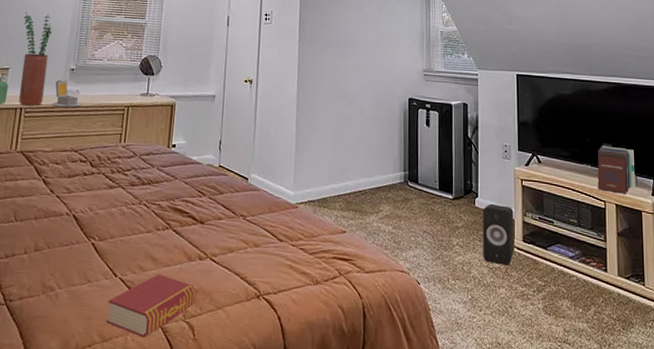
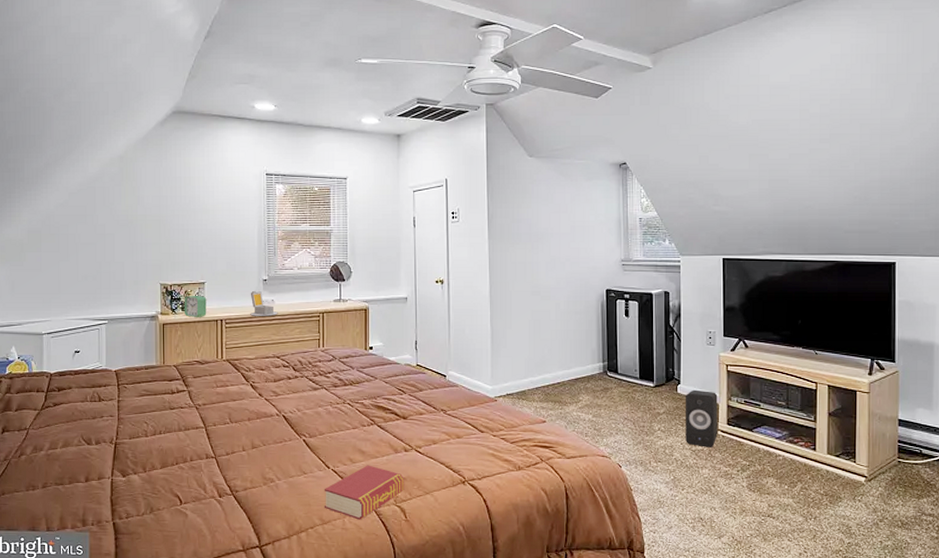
vase: present [19,12,52,106] -> none [211,226,241,317]
books: present [597,143,637,194] -> none [809,324,853,375]

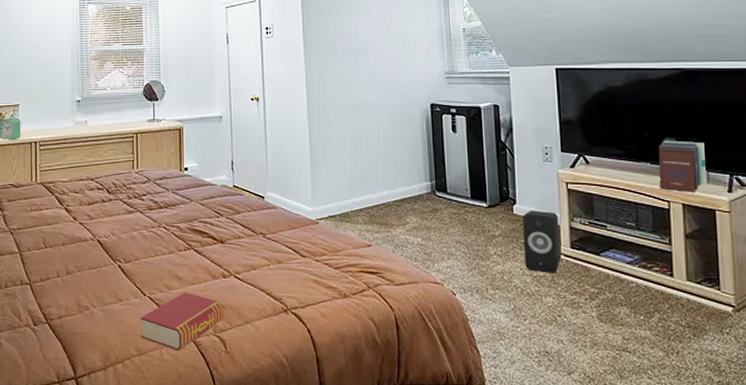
jewelry box: present [250,290,278,316] -> none [64,111,92,138]
books: none [809,324,853,375] -> present [658,137,710,192]

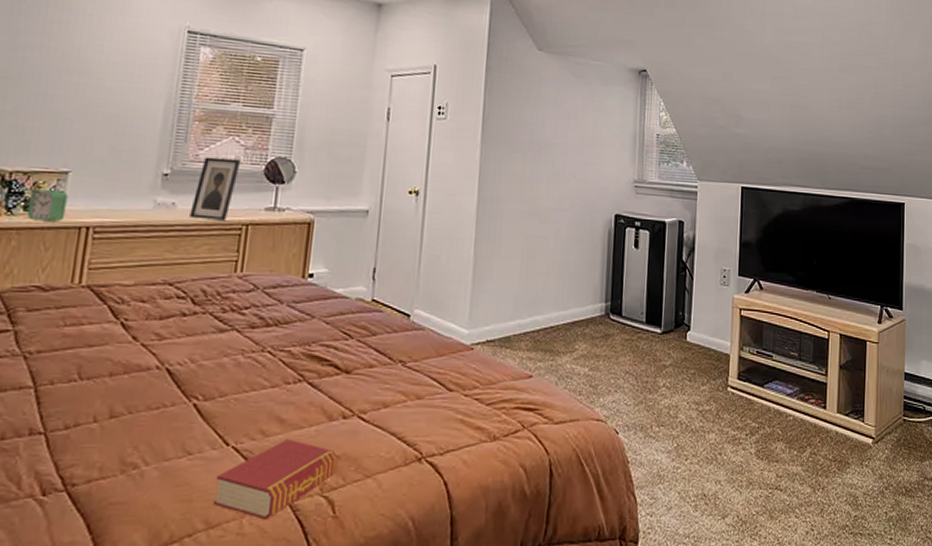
picture frame: none [97,85,126,132] -> present [189,157,241,222]
speaker: present [522,210,561,273] -> none [692,337,730,407]
books: present [658,137,710,192] -> none [822,266,864,322]

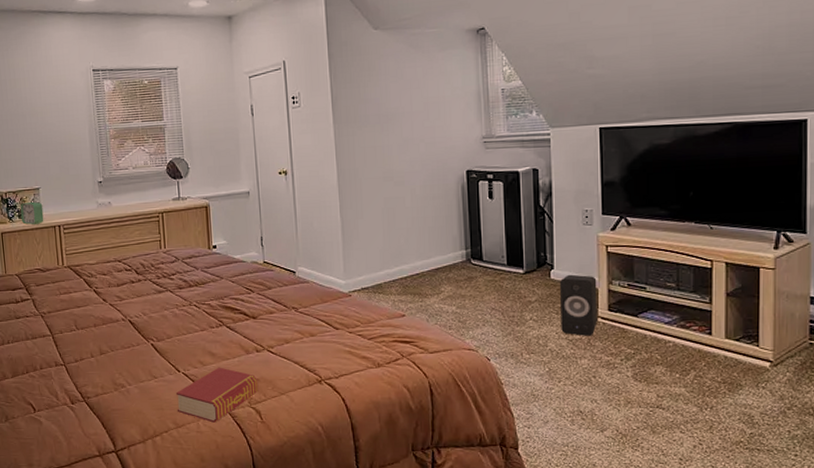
picture frame: present [189,157,241,222] -> none [121,163,149,213]
speaker: none [692,337,730,407] -> present [559,274,597,336]

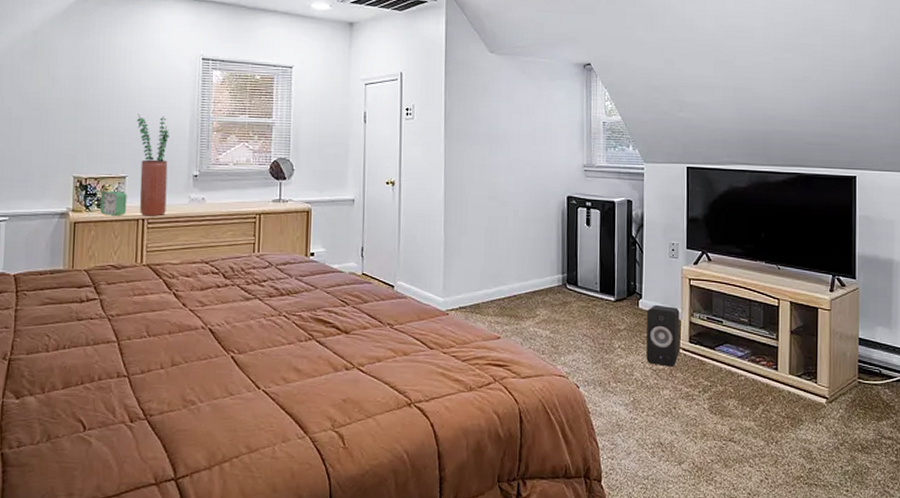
vase: none [41,129,78,223] -> present [136,114,169,217]
book: present [175,367,259,423] -> none [251,385,345,448]

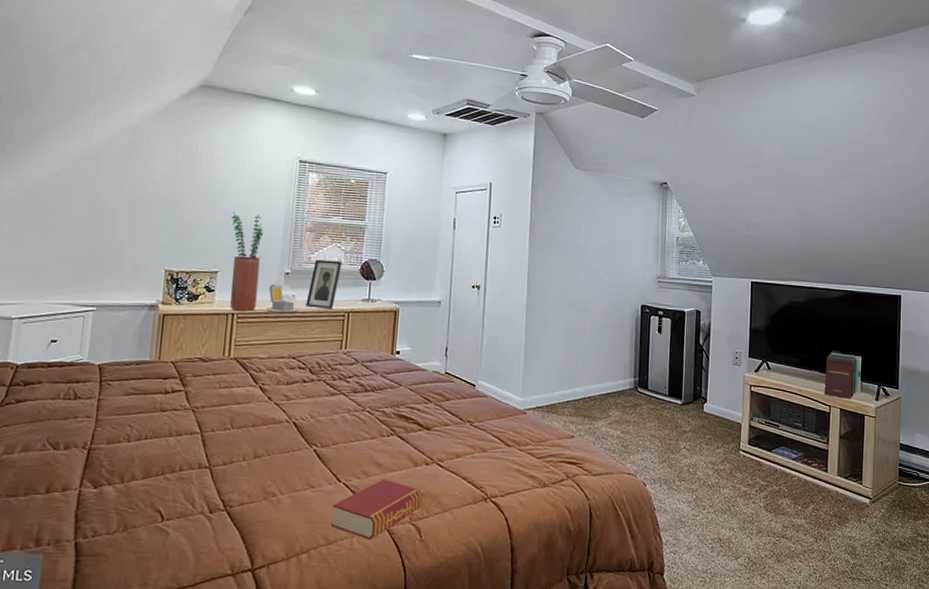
alarm clock: present [99,191,127,217] -> none [189,285,218,311]
jewelry box: none [177,187,209,216] -> present [266,283,299,313]
picture frame: none [216,160,251,212] -> present [306,259,343,310]
book: none [251,385,345,448] -> present [330,479,423,540]
speaker: present [646,304,680,367] -> none [709,408,741,467]
books: none [772,238,815,291] -> present [824,350,863,399]

